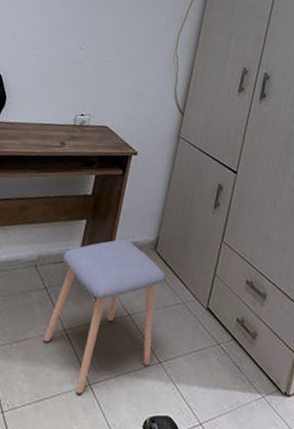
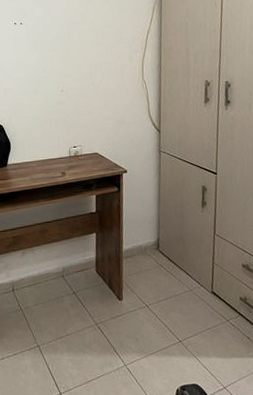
stool: present [43,239,166,396] -> none [80,245,172,375]

